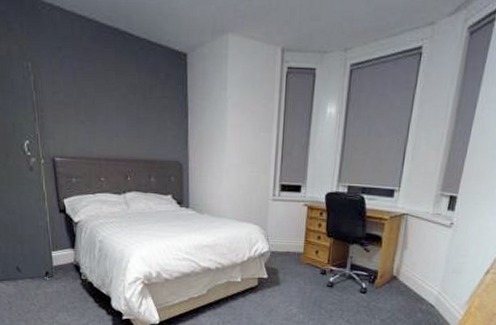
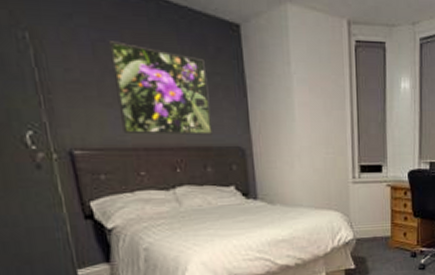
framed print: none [85,69,158,150] -> present [108,41,214,135]

